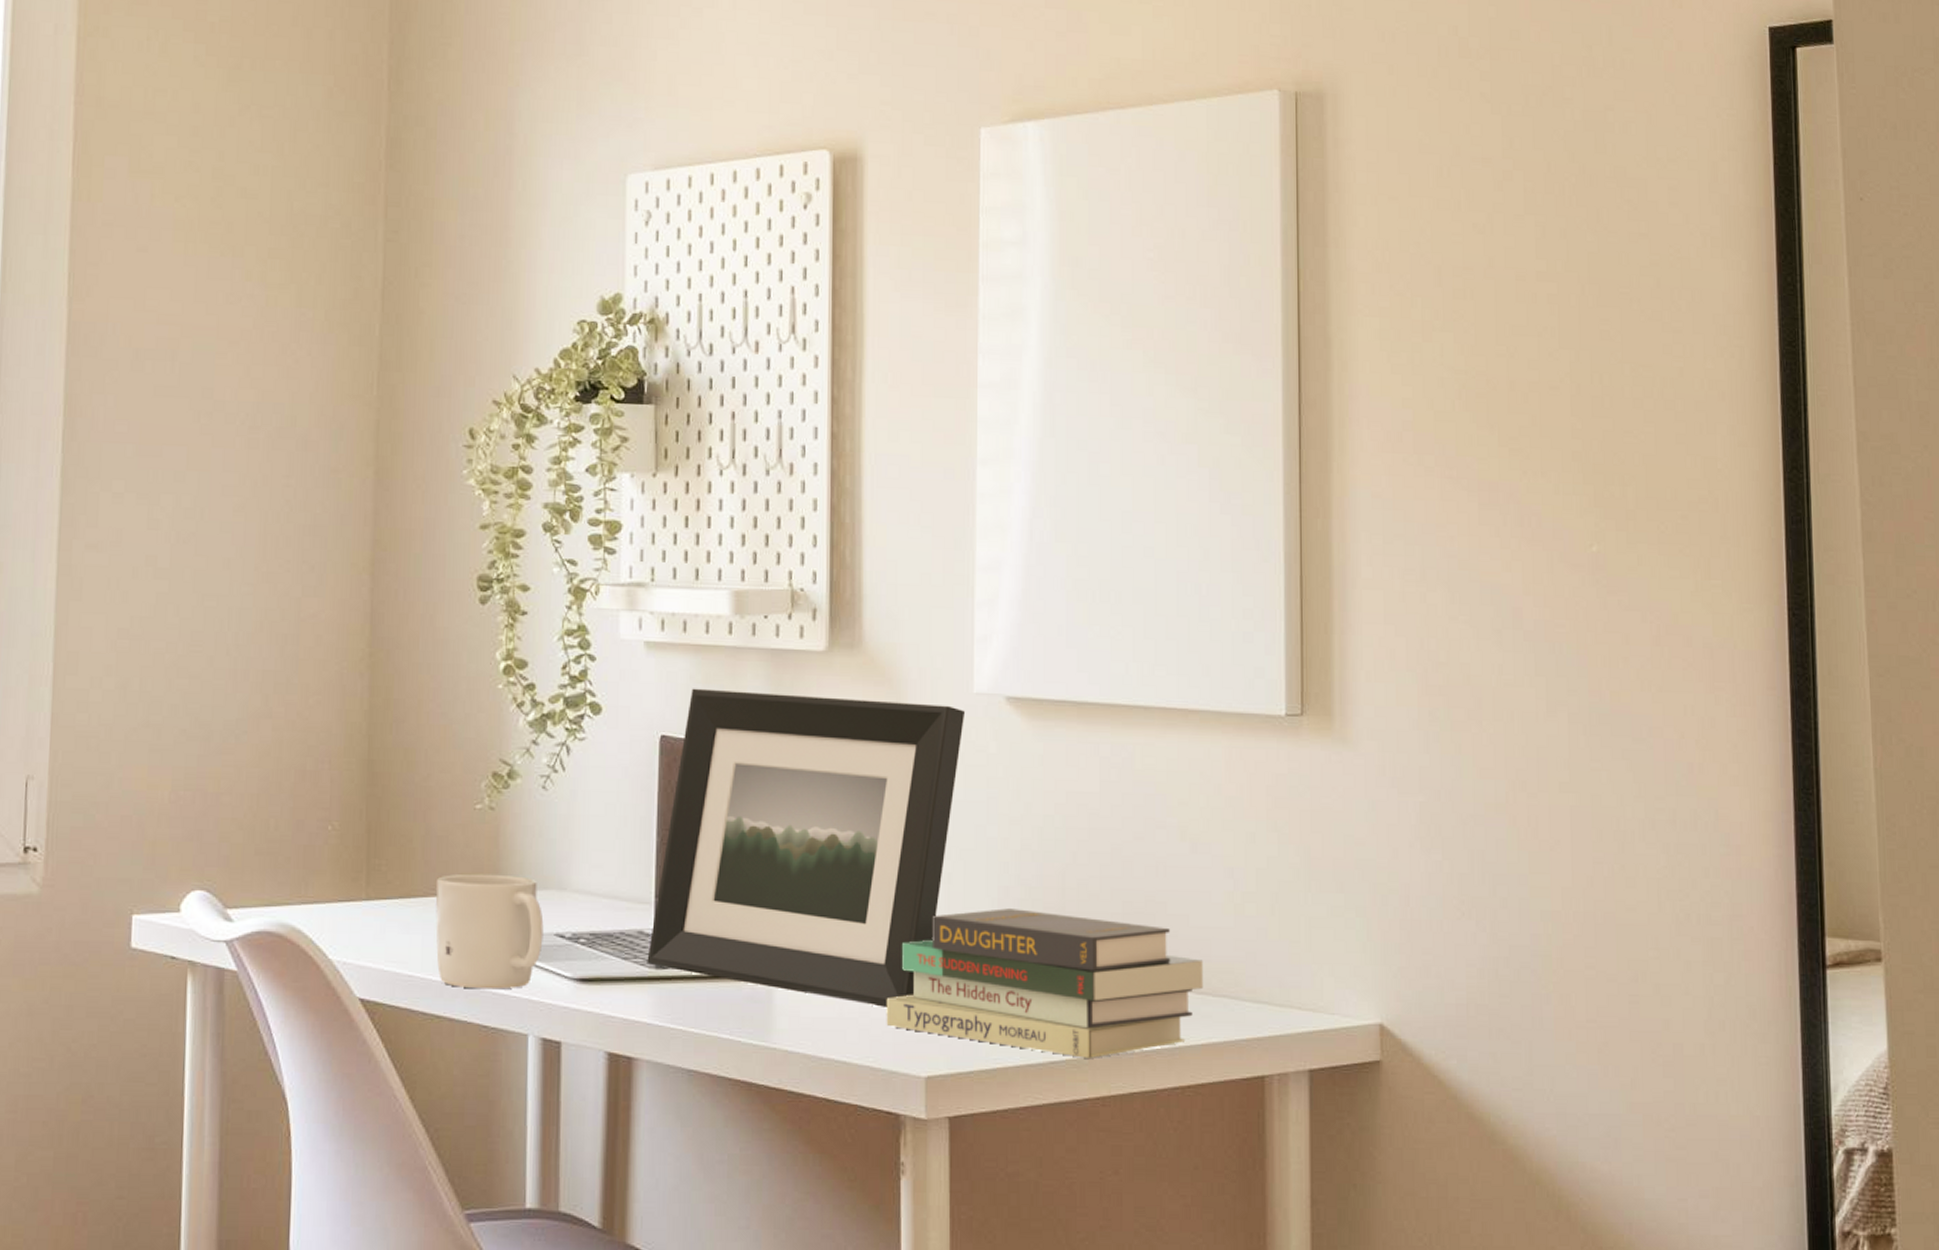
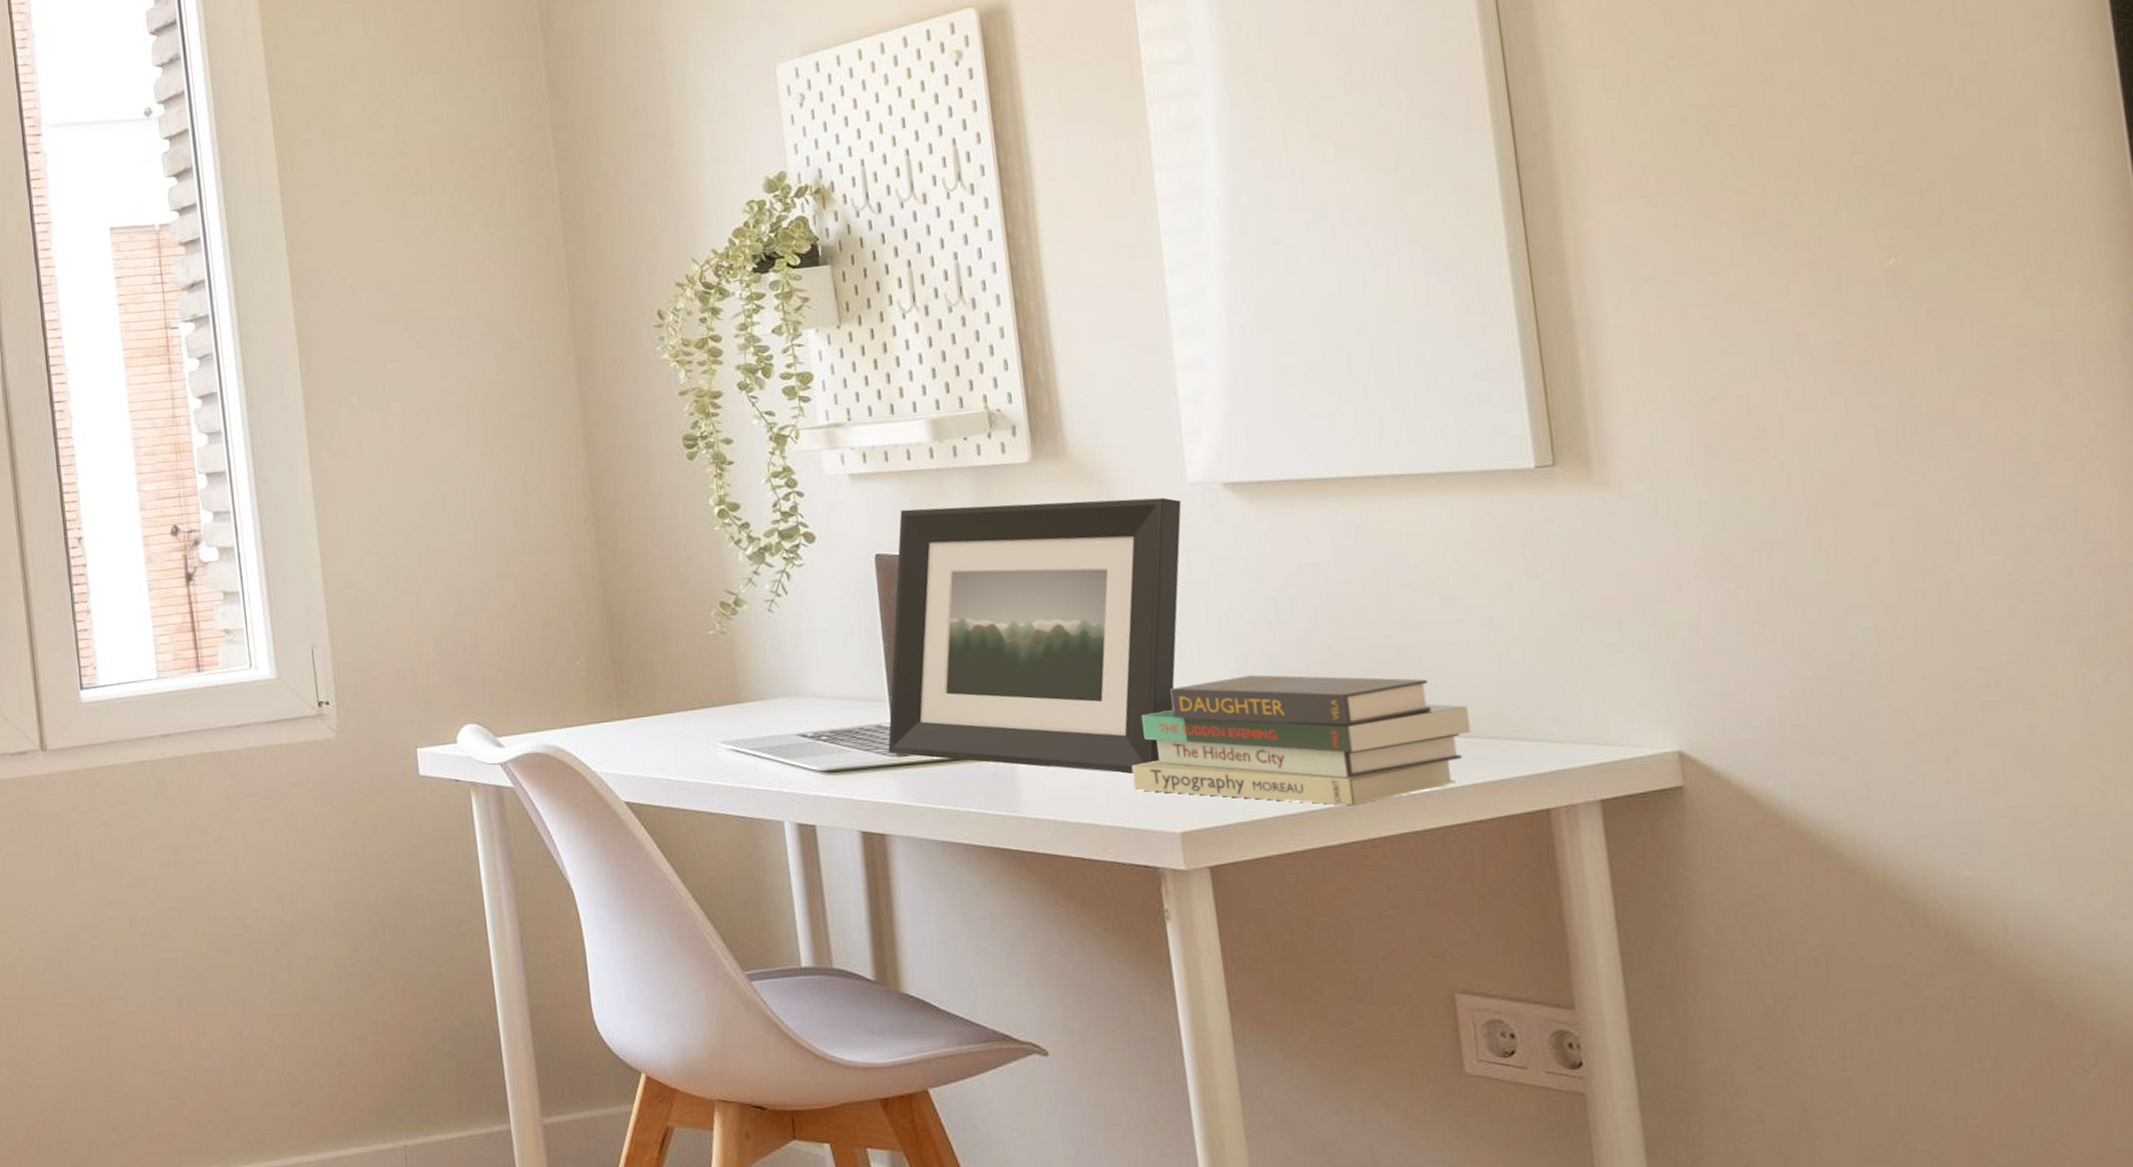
mug: present [435,873,544,990] -> none [680,688,787,786]

